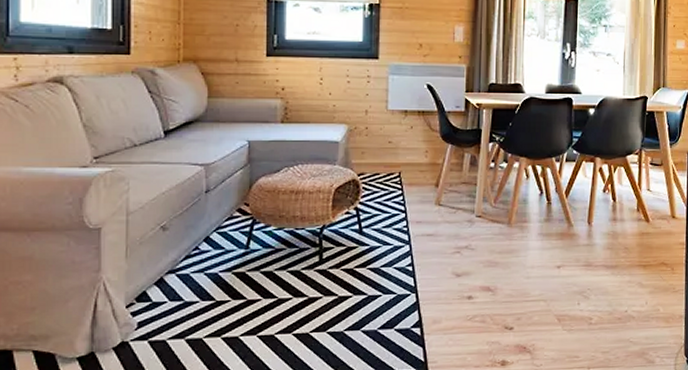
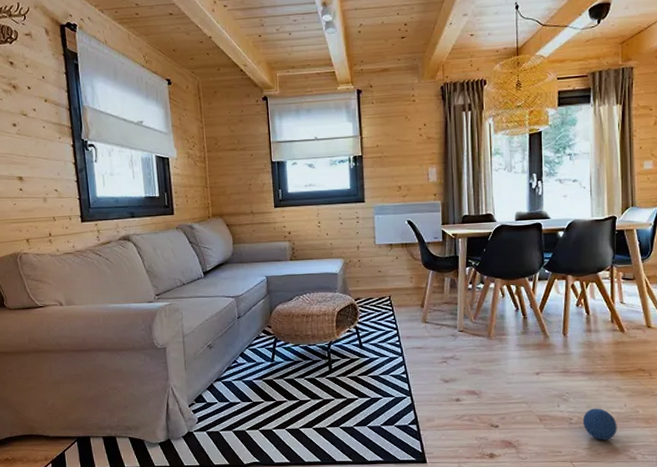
ball: none [602,306,637,343] -> present [582,408,617,441]

